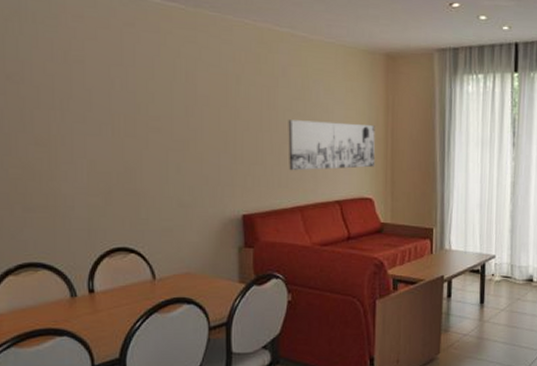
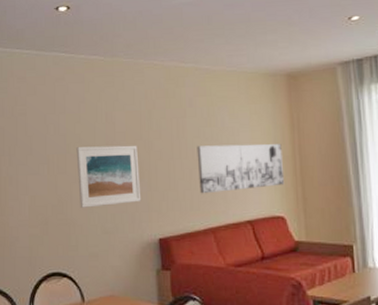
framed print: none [148,108,225,178] -> present [76,145,142,208]

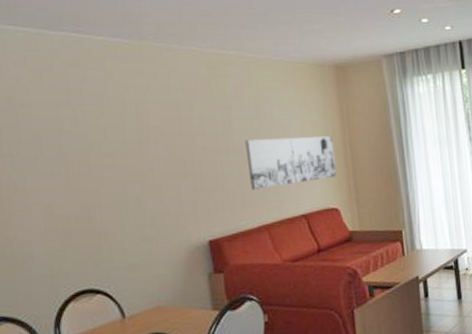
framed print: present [76,145,142,208] -> none [101,141,186,214]

